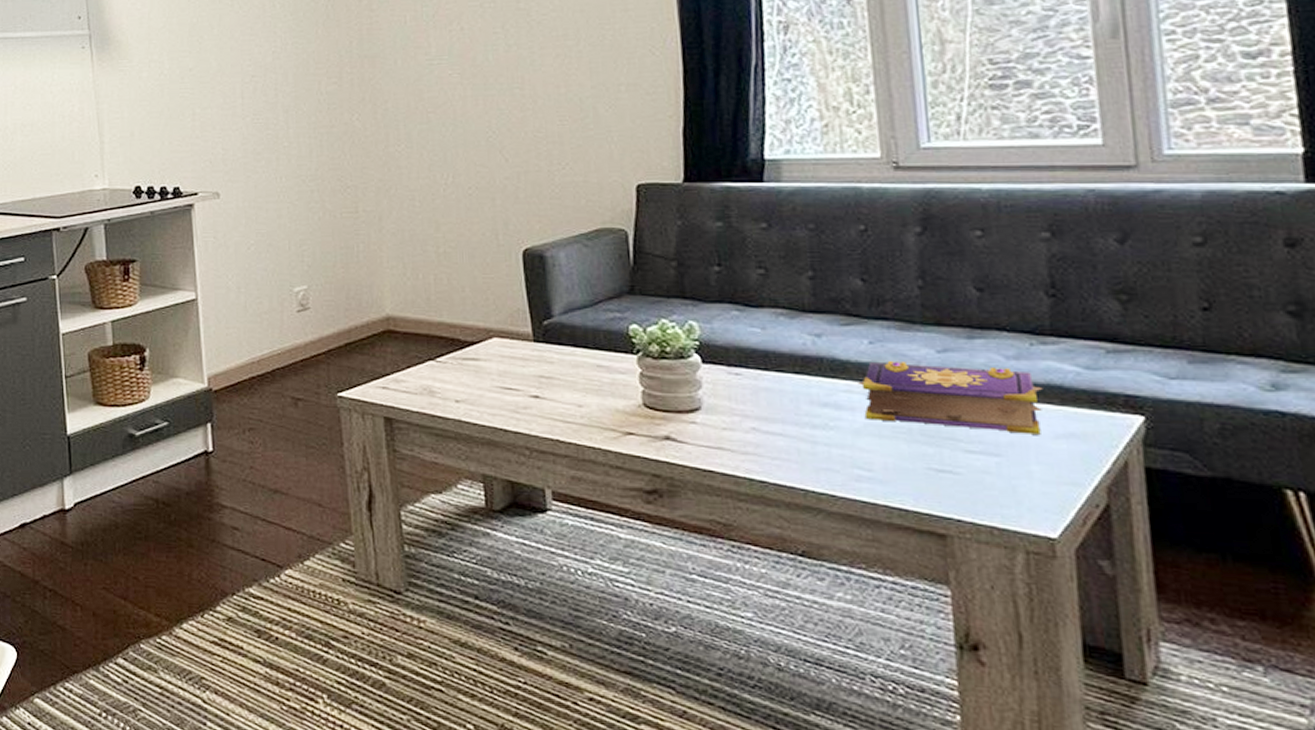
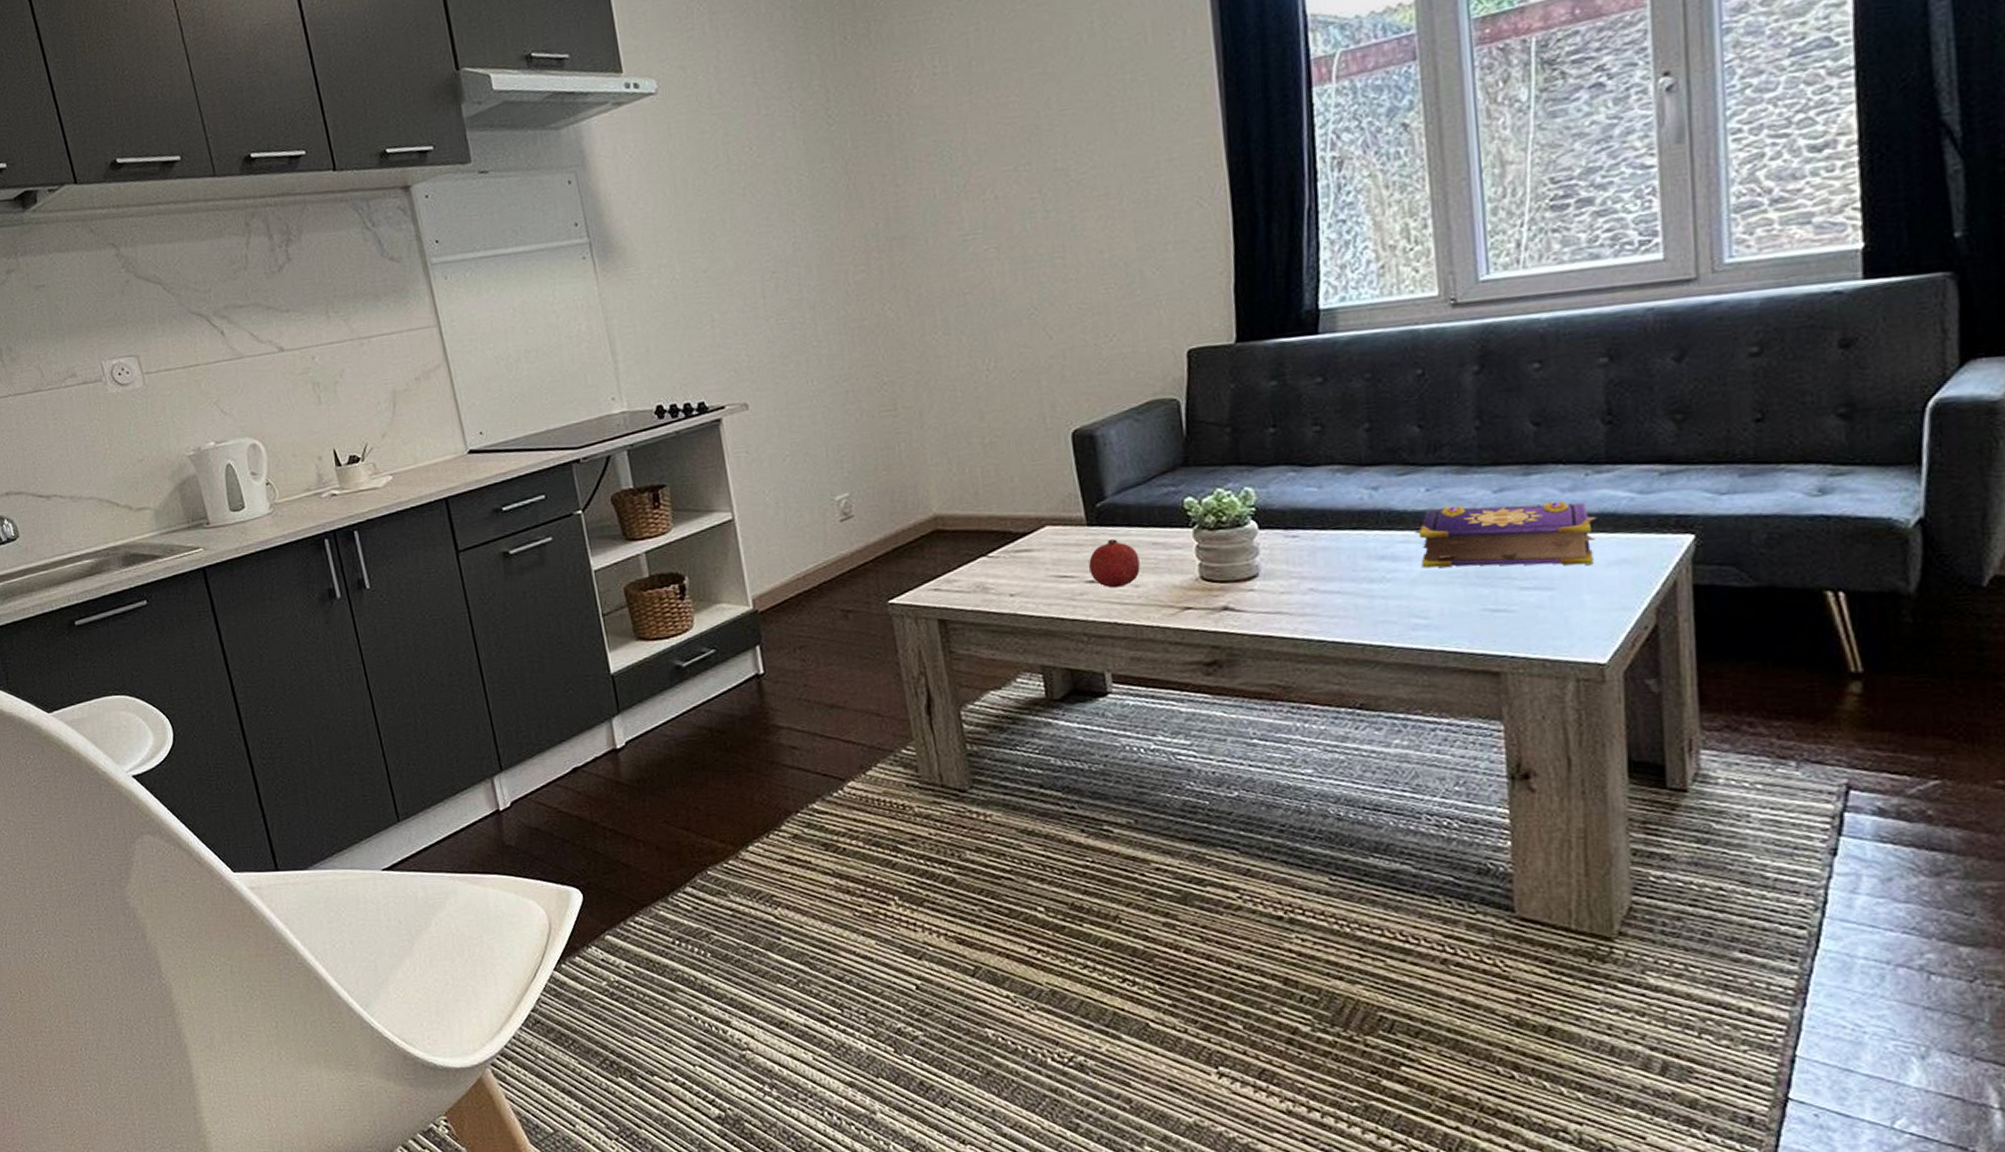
fruit: none [534,357,584,406] -> present [1089,539,1140,588]

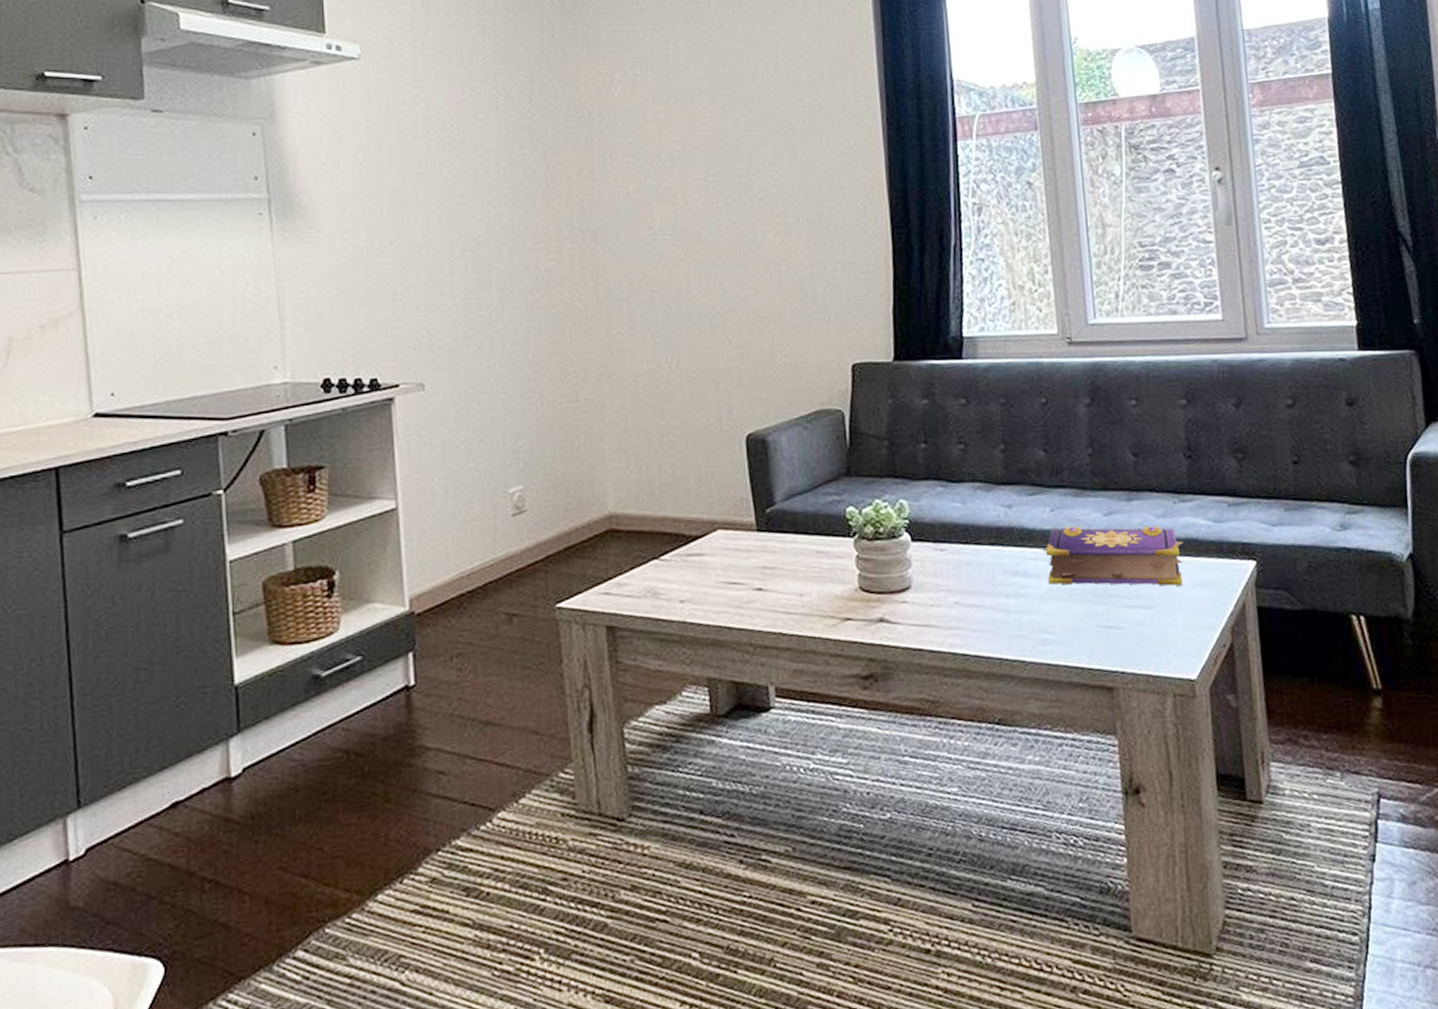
fruit: present [1089,539,1140,588] -> none [757,546,805,597]

